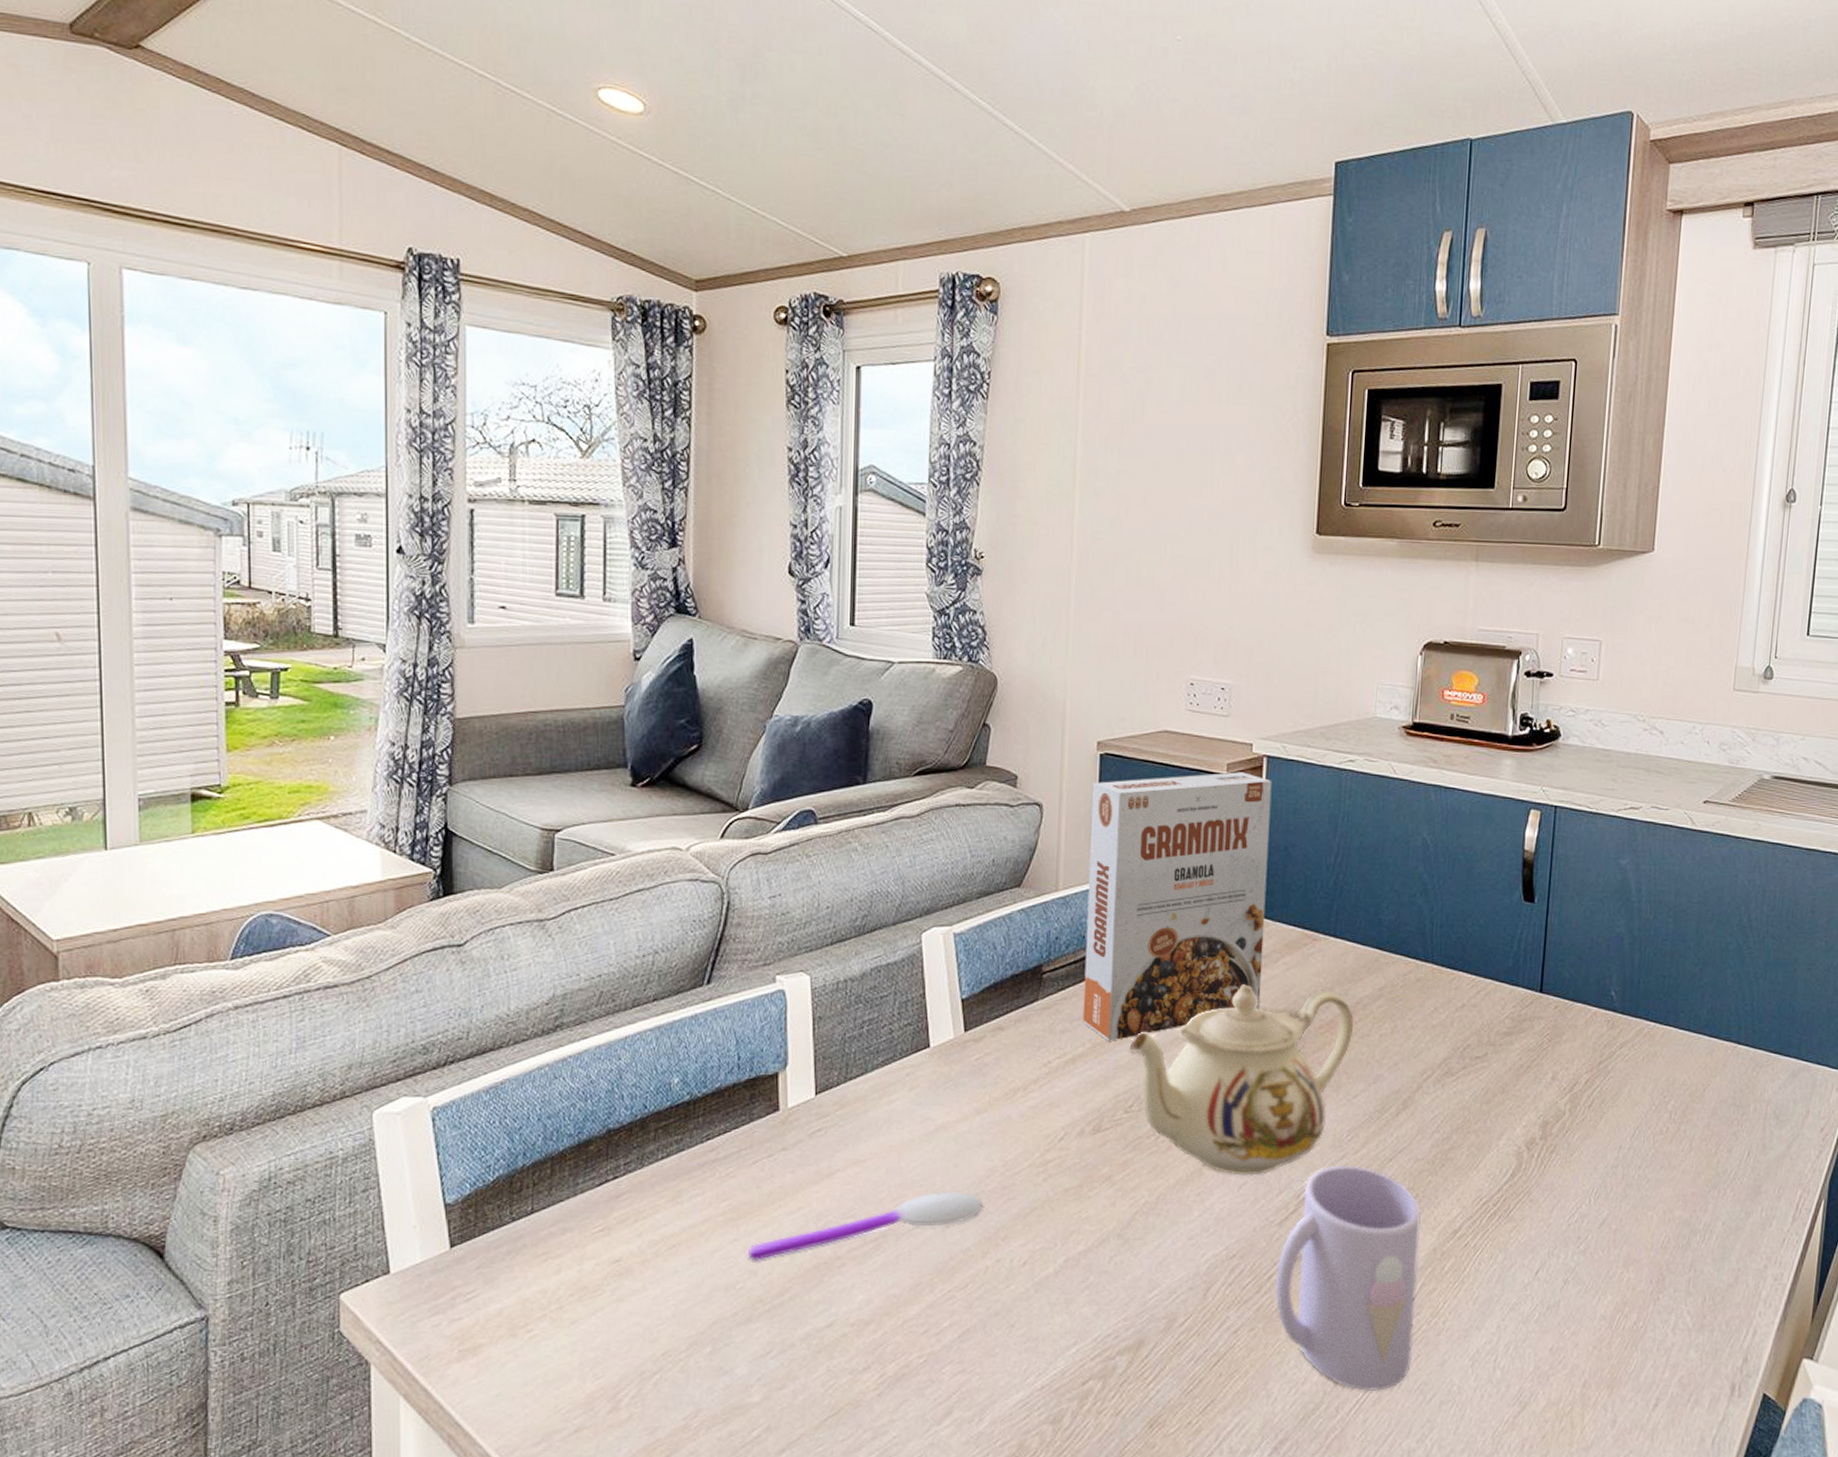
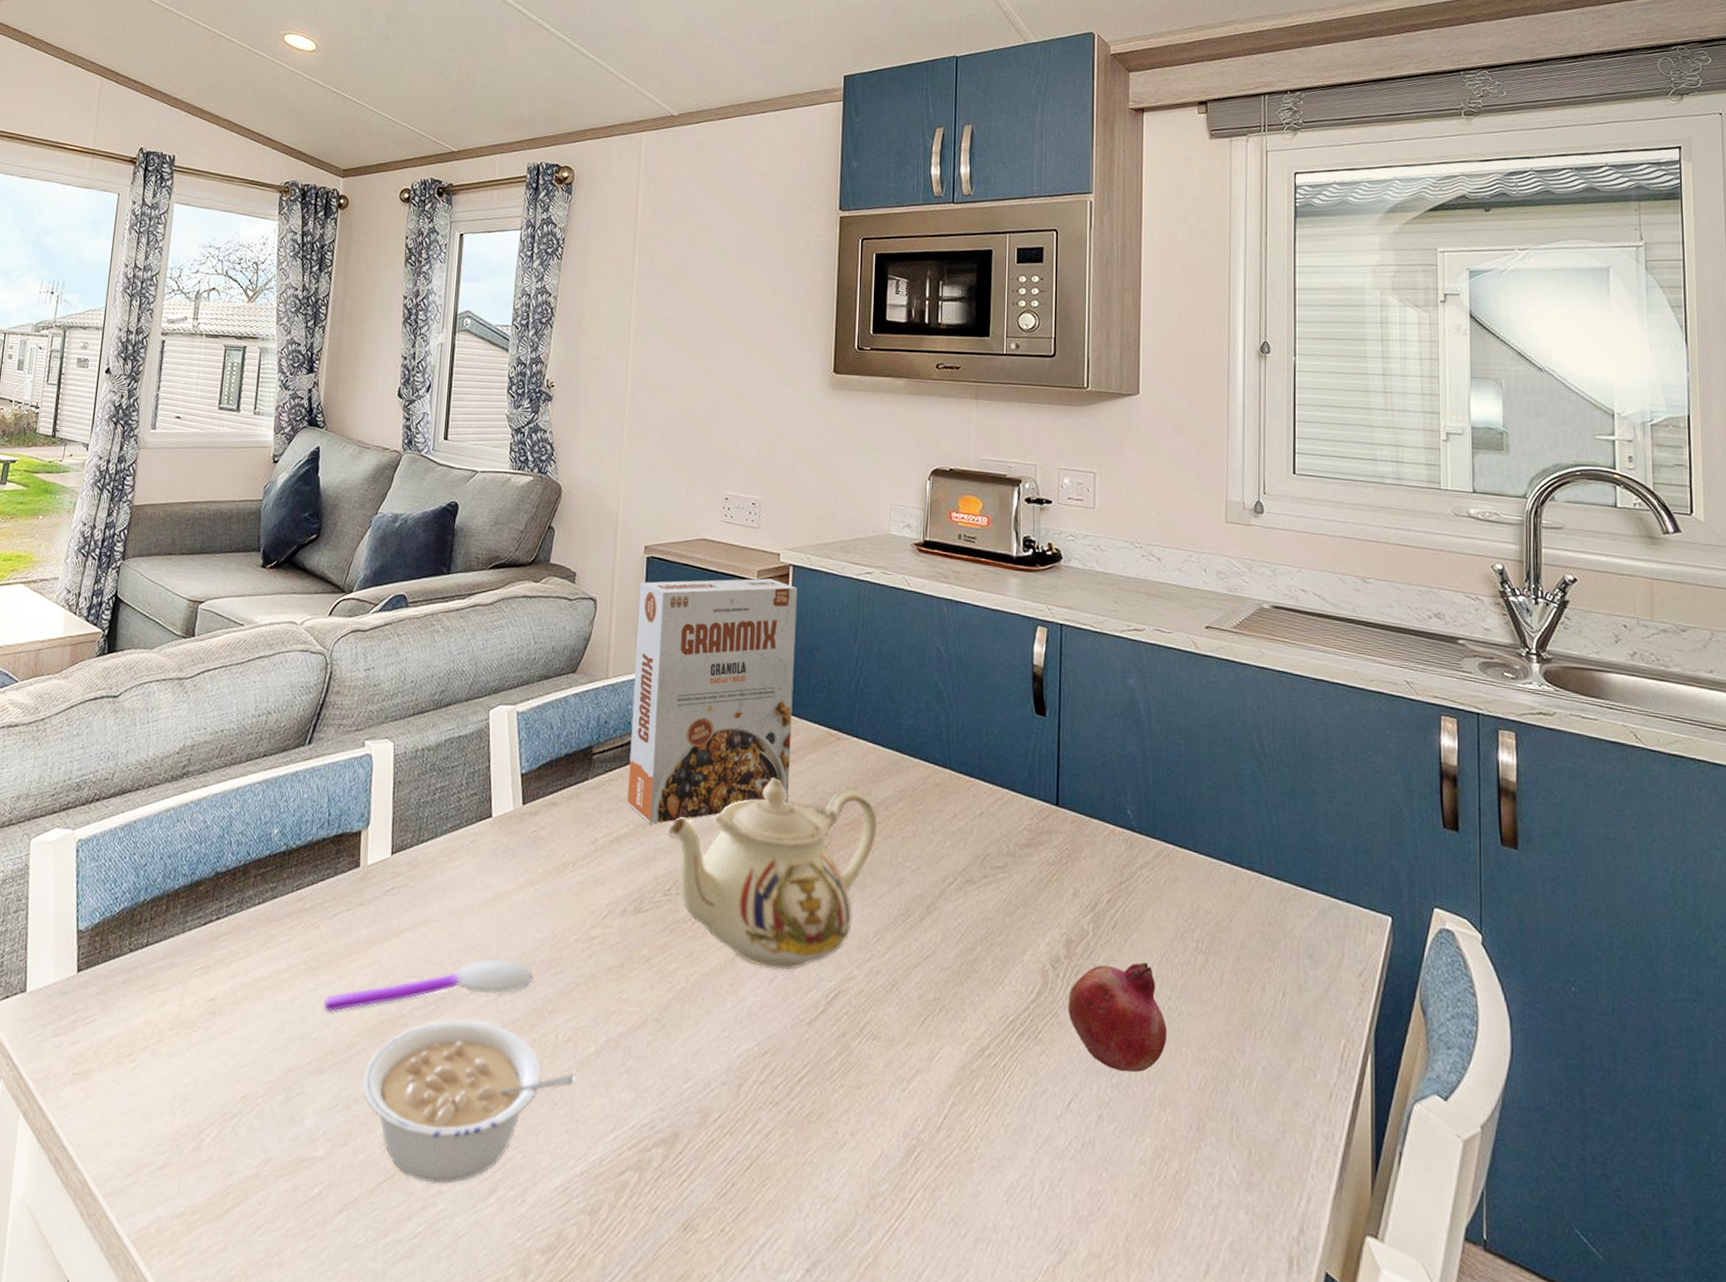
legume: none [797,1254,1034,1414] -> present [362,1019,576,1184]
mug: present [1275,1165,1421,1391] -> none [805,968,948,1218]
fruit: none [1540,1137,1635,1239] -> present [1068,962,1167,1073]

